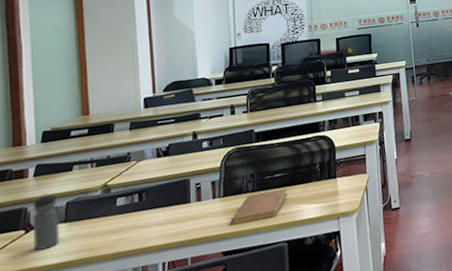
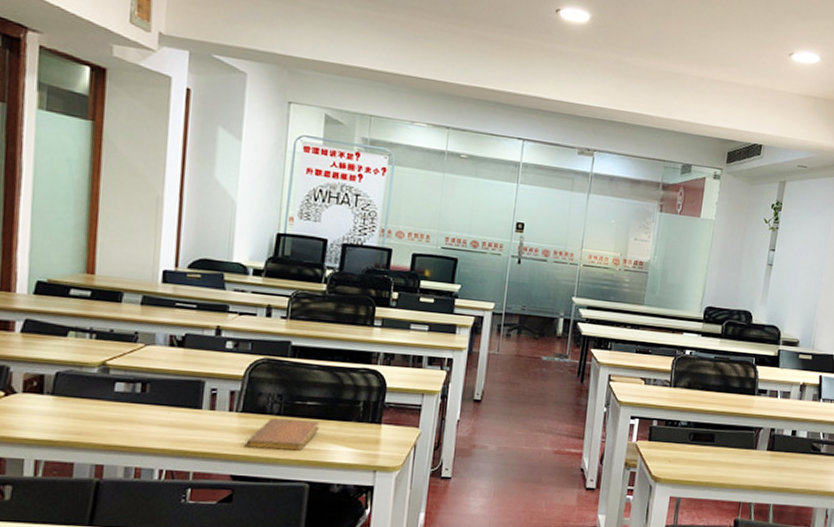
water bottle: present [32,193,60,251] -> none [11,355,46,420]

